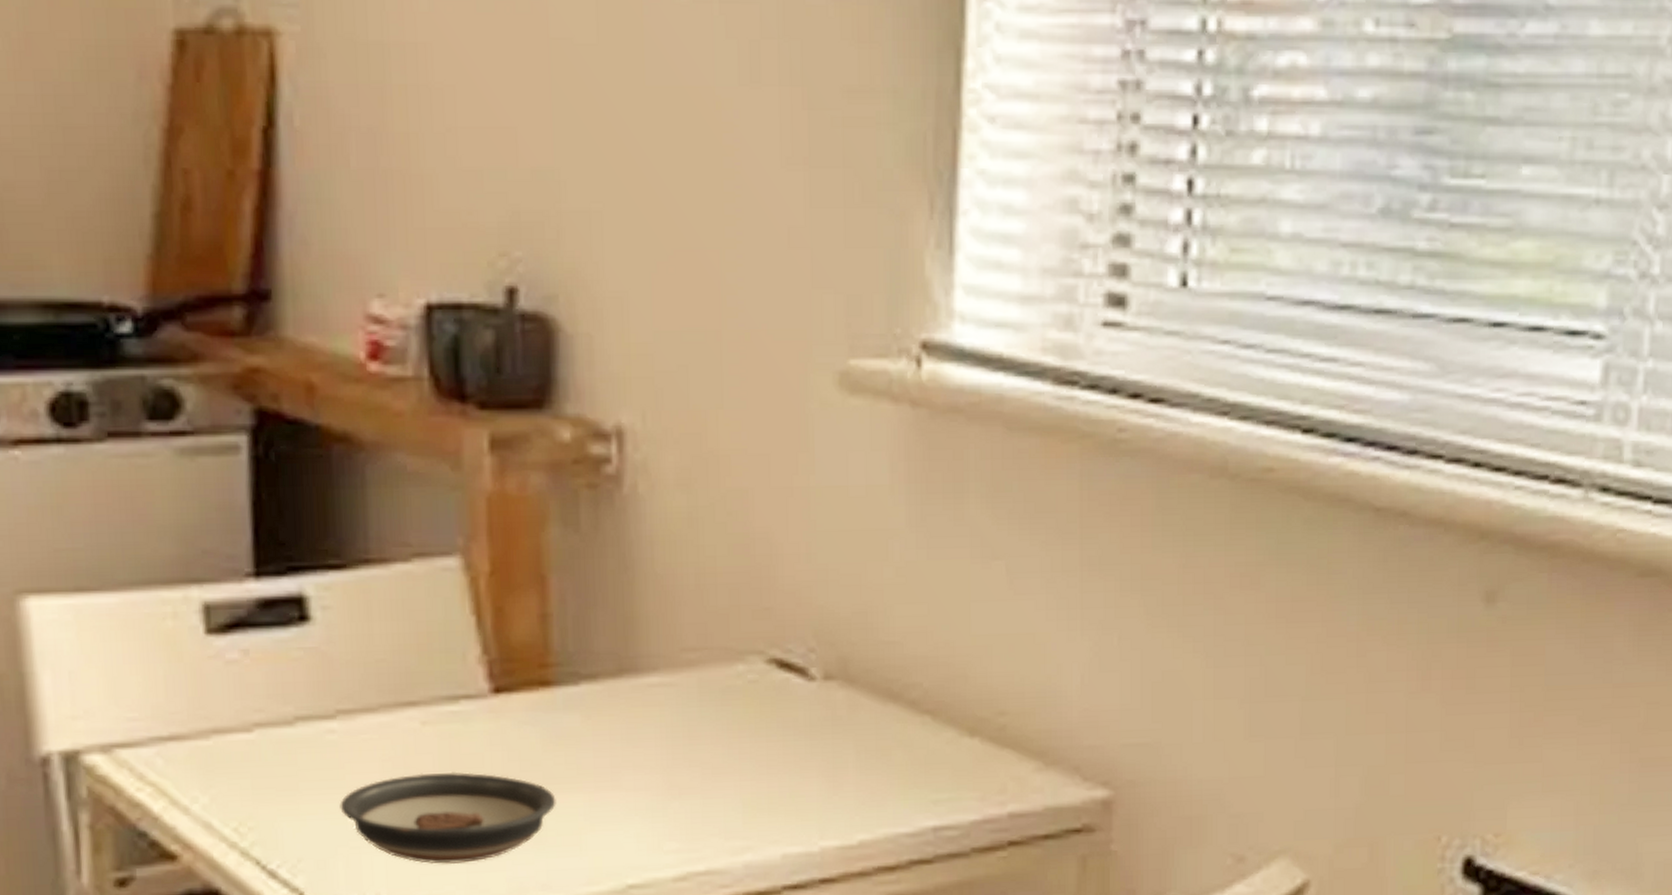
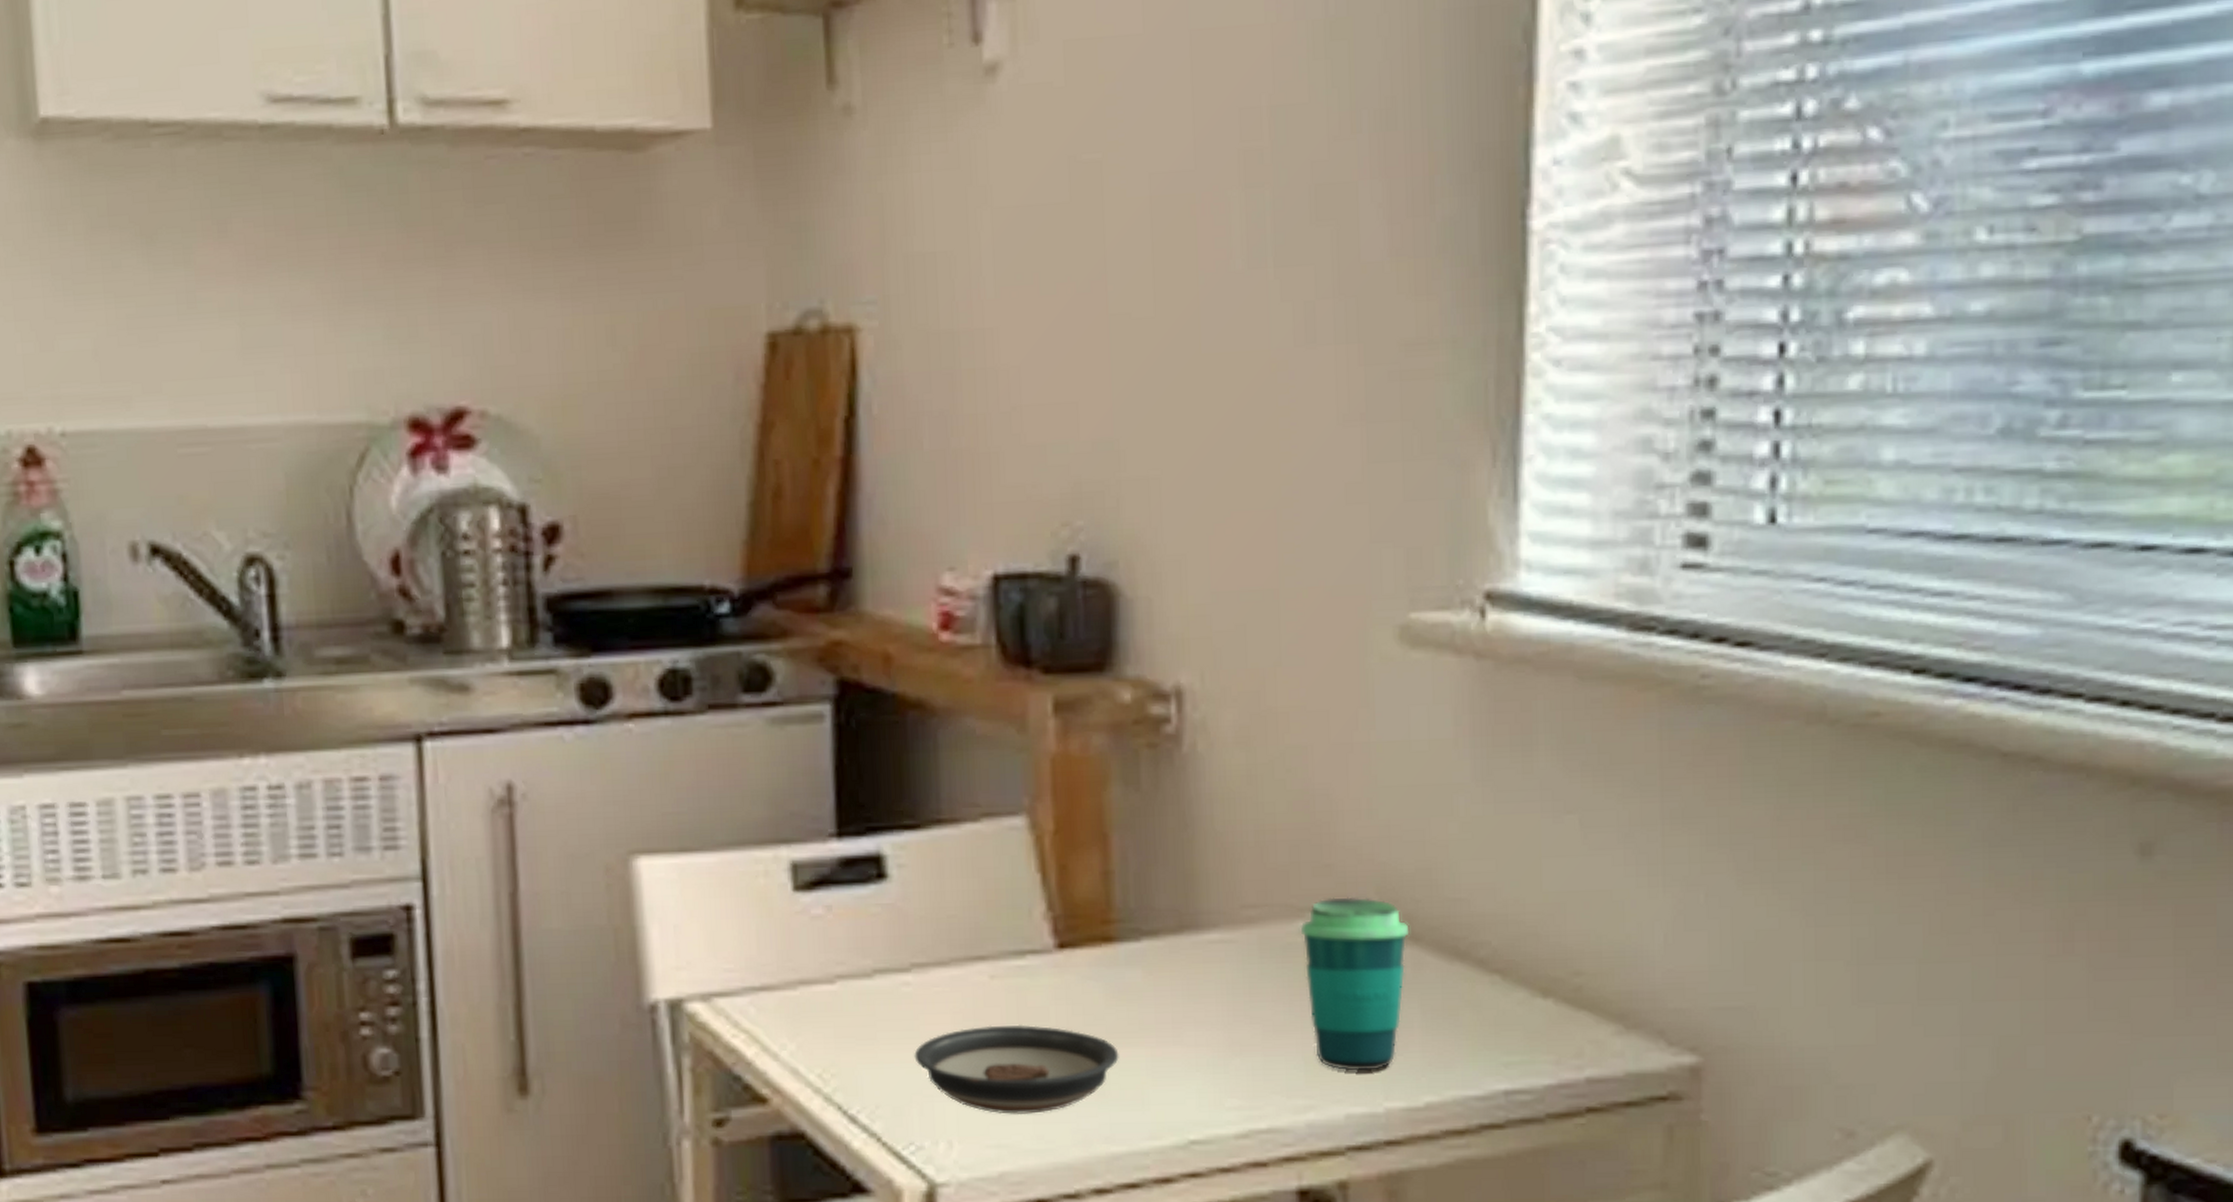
cup: none [739,640,844,812] -> present [1300,897,1408,1071]

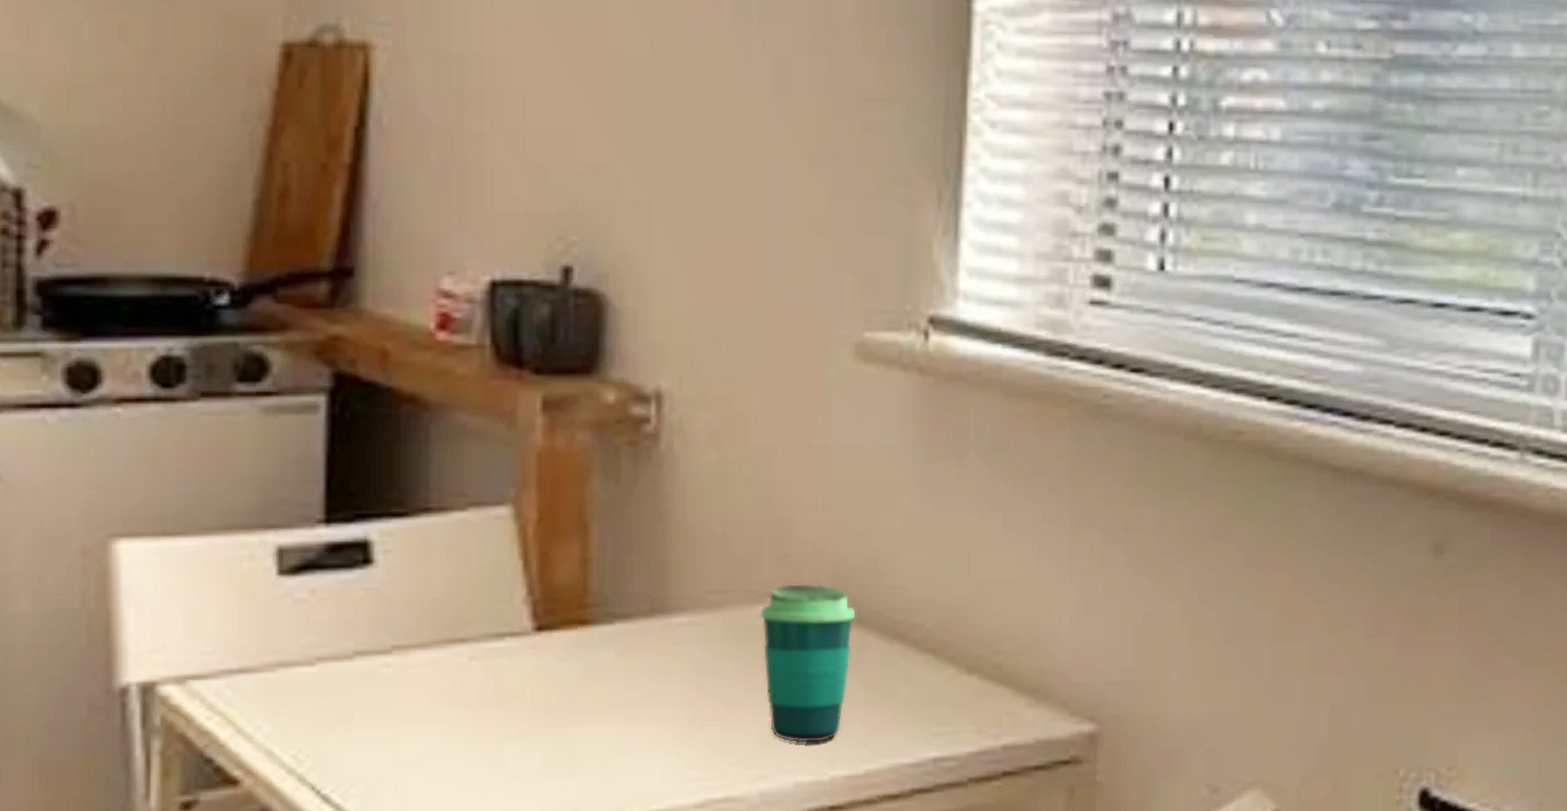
saucer: present [914,1024,1119,1114] -> none [391,703,589,790]

